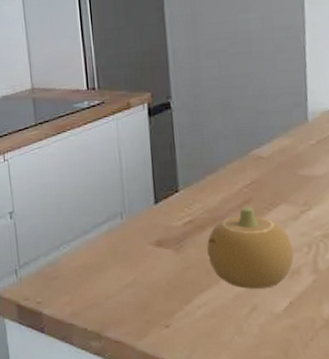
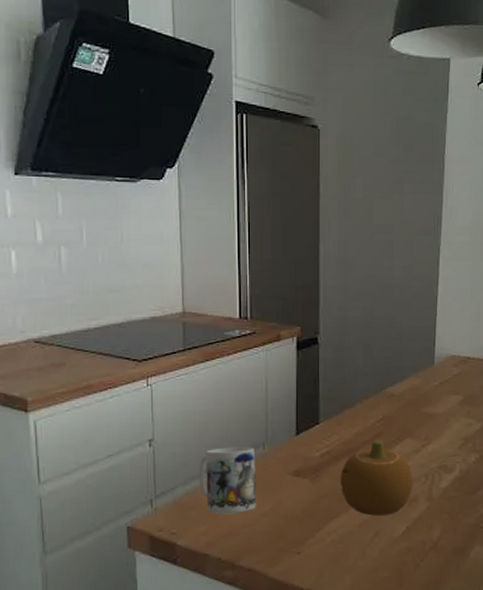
mug: none [59,217,119,285] -> present [199,447,256,515]

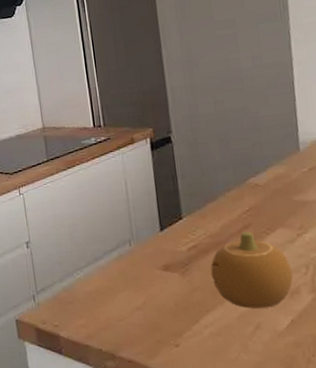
mug: present [199,447,256,515] -> none [72,244,129,309]

